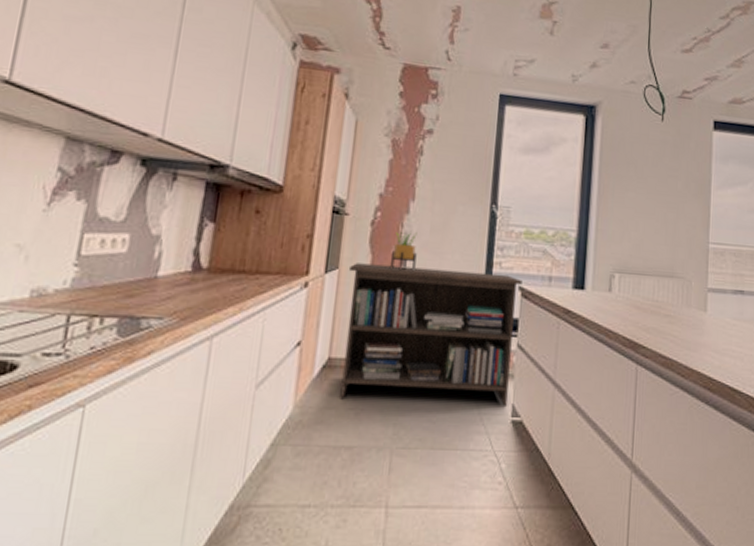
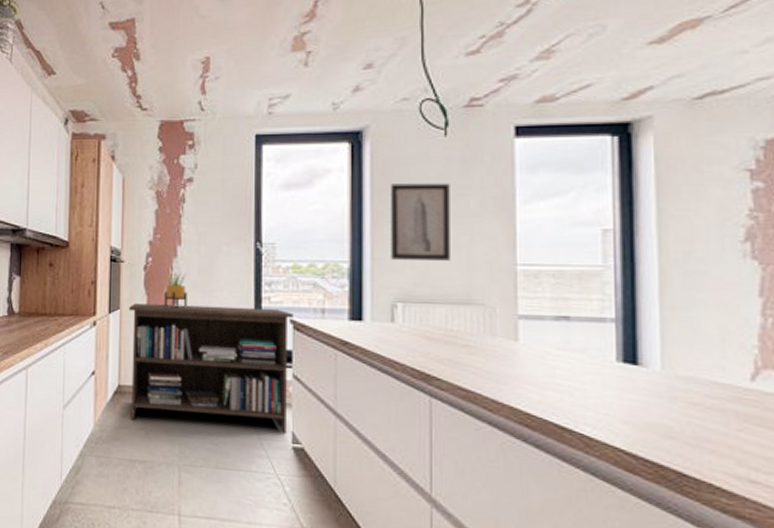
wall art: none [612,159,663,236] -> present [391,183,450,261]

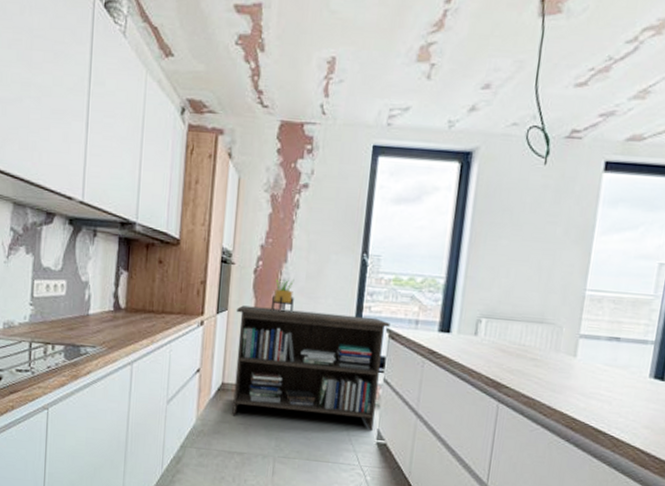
wall art: present [391,183,450,261] -> none [482,206,542,283]

